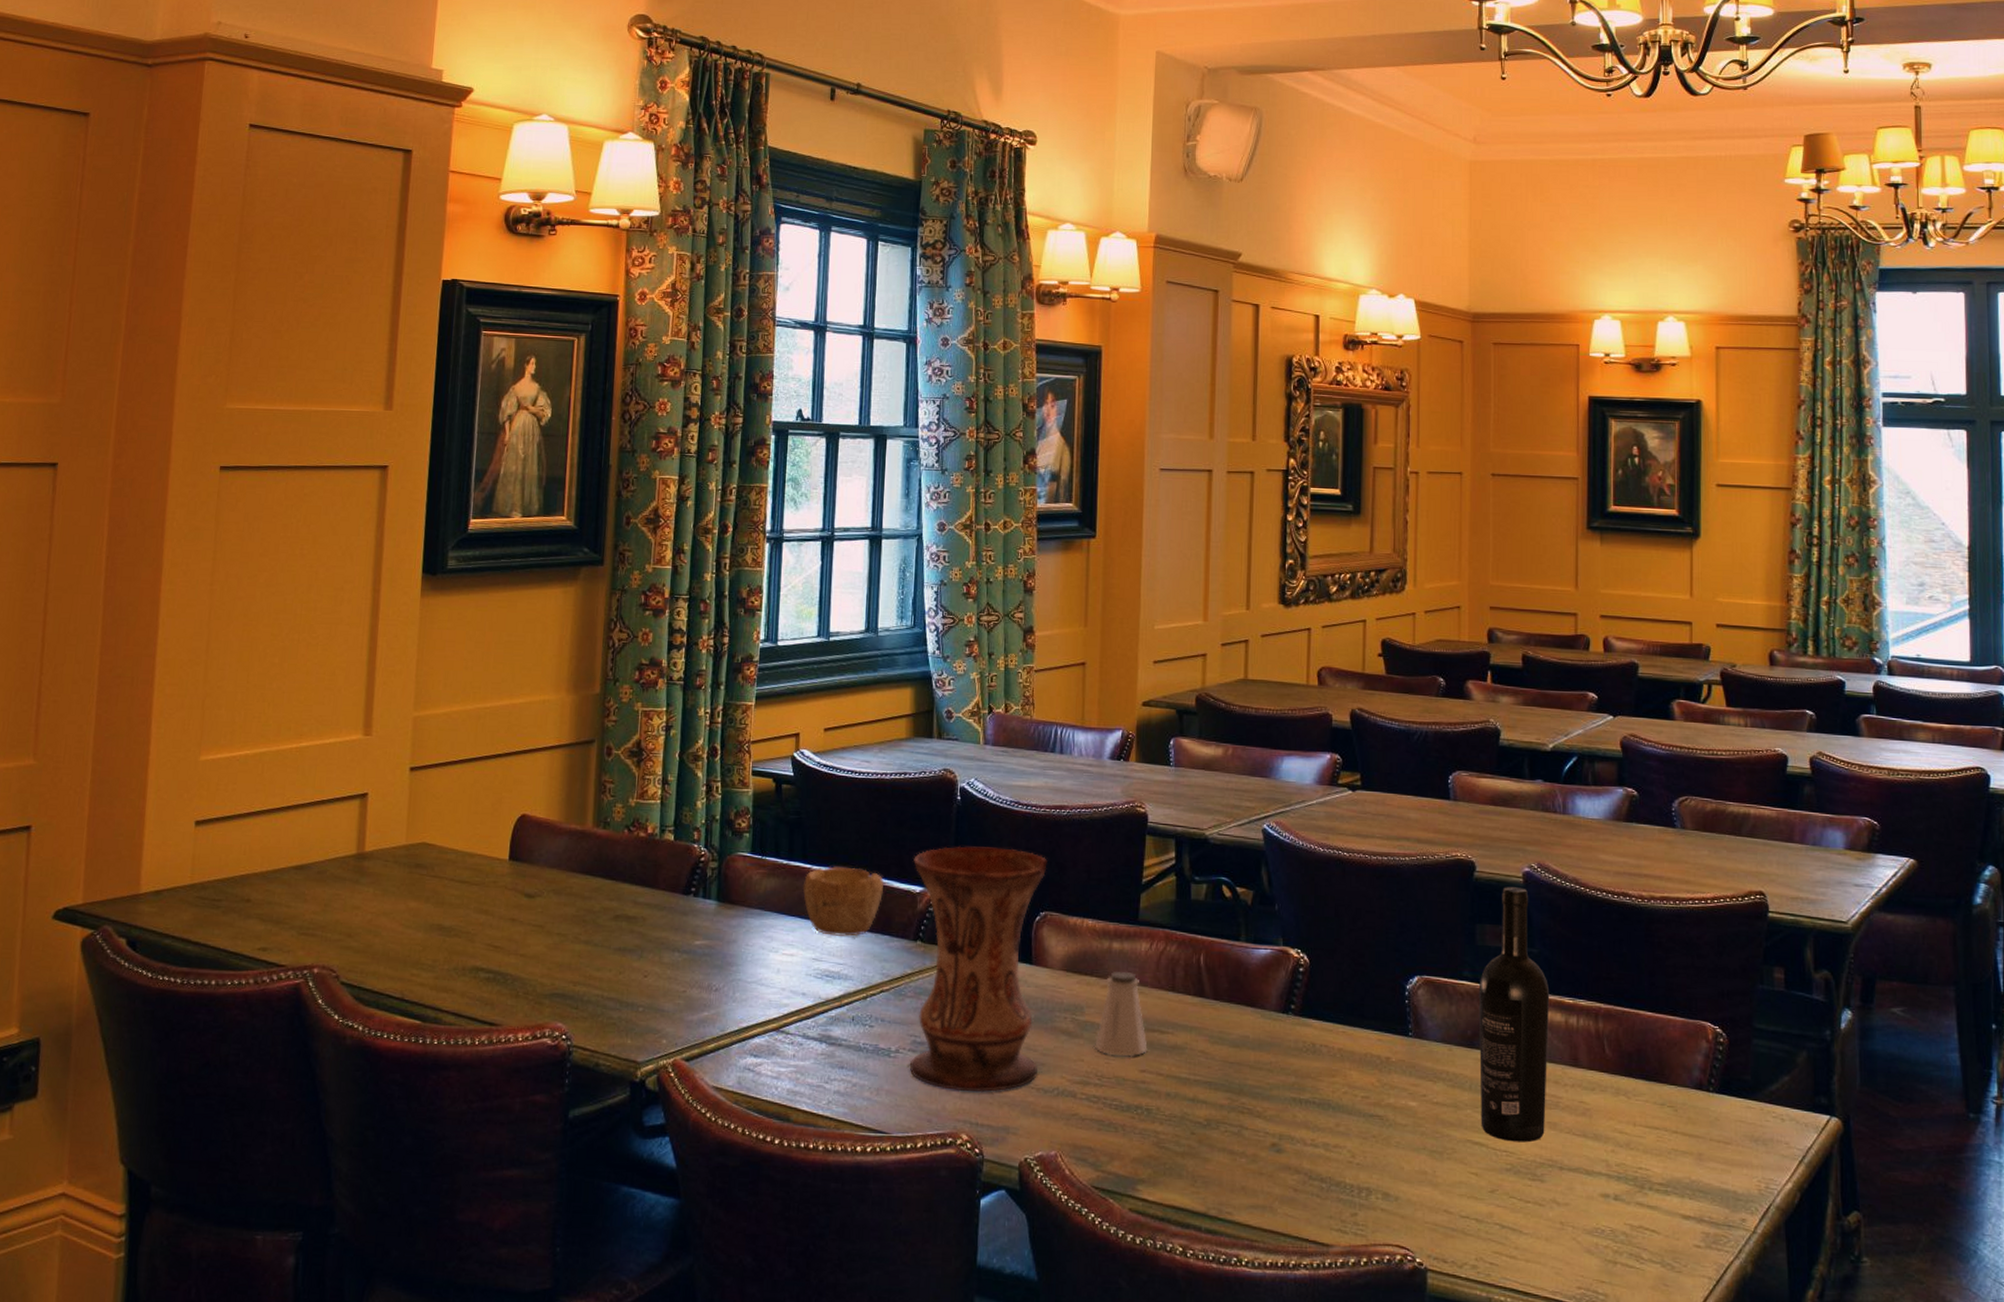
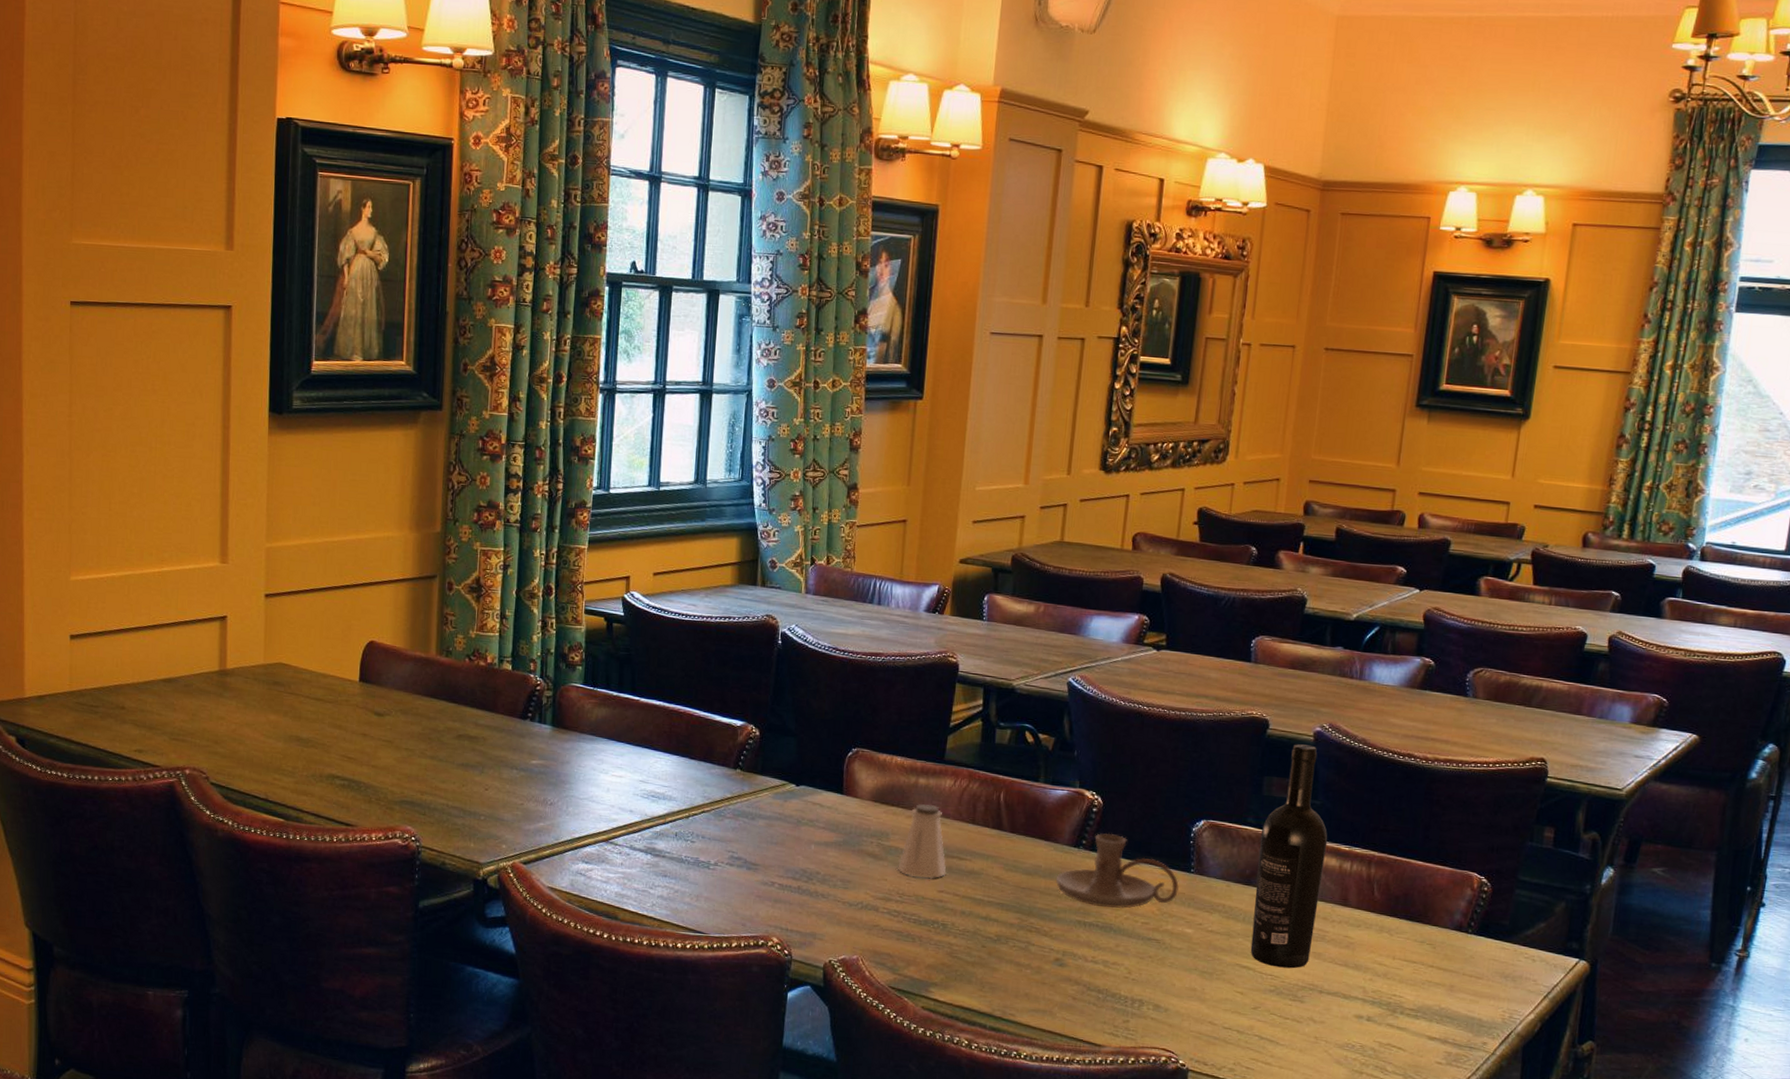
bowl: present [802,866,885,937] -> none [631,699,708,763]
vase: present [910,846,1048,1093] -> none [727,686,862,903]
candle holder: none [1266,995,1397,1082] -> present [1056,833,1179,909]

